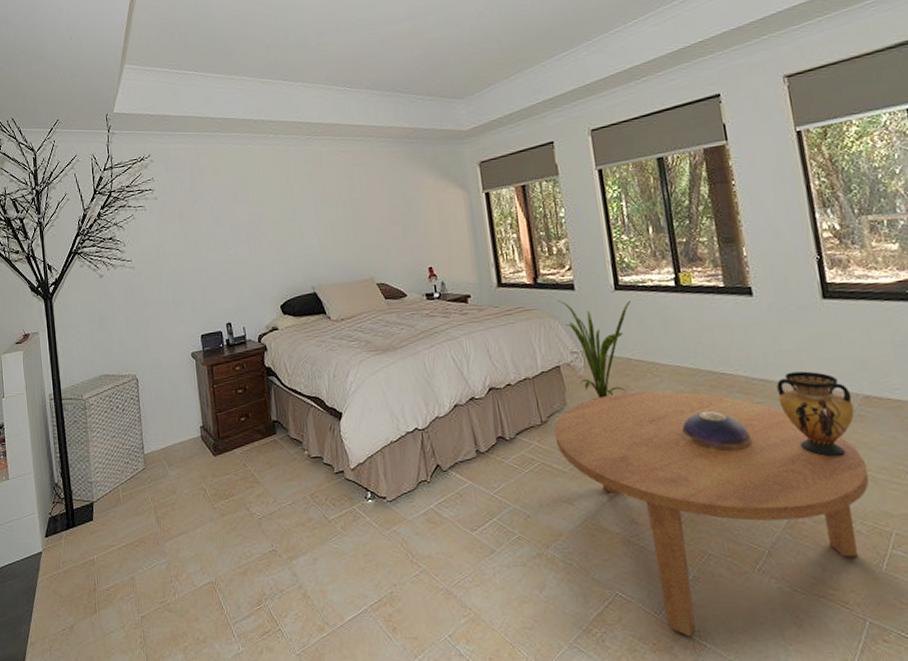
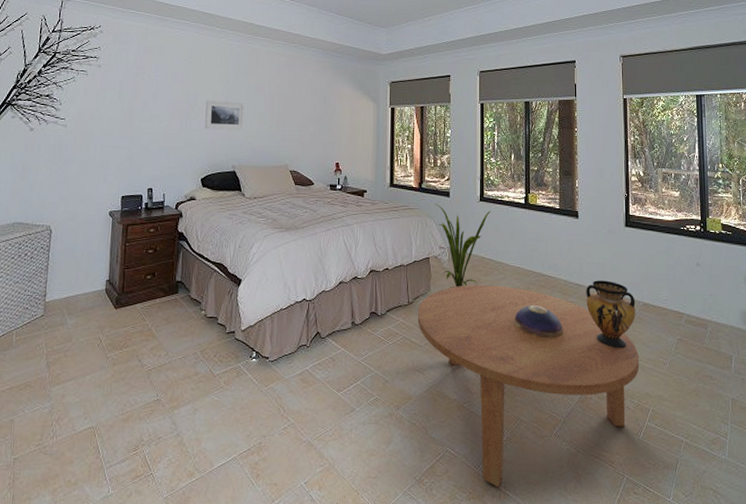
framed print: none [272,214,317,251] -> present [205,100,245,130]

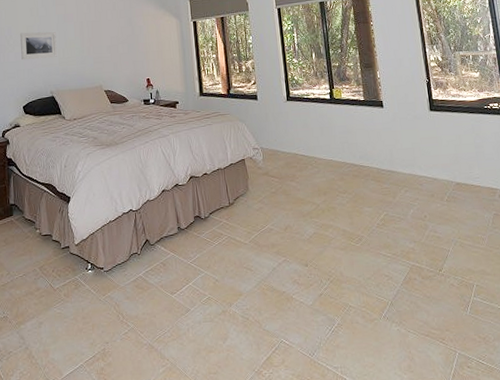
coffee table: present [417,285,640,488] -> none [239,179,460,373]
house plant: present [435,203,490,288] -> none [244,107,298,186]
decorative bowl: present [513,305,564,339] -> none [332,195,382,226]
vase: present [586,280,636,349] -> none [398,164,450,229]

